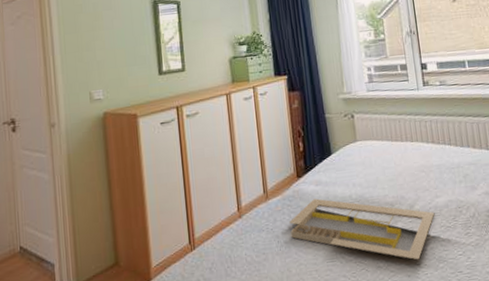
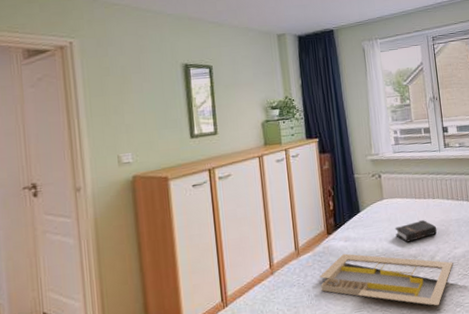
hardback book: none [369,165,417,189] -> present [395,220,437,243]

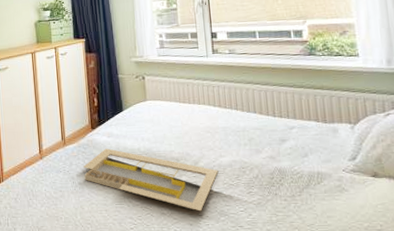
hardback book: present [395,220,437,243] -> none [157,125,202,145]

